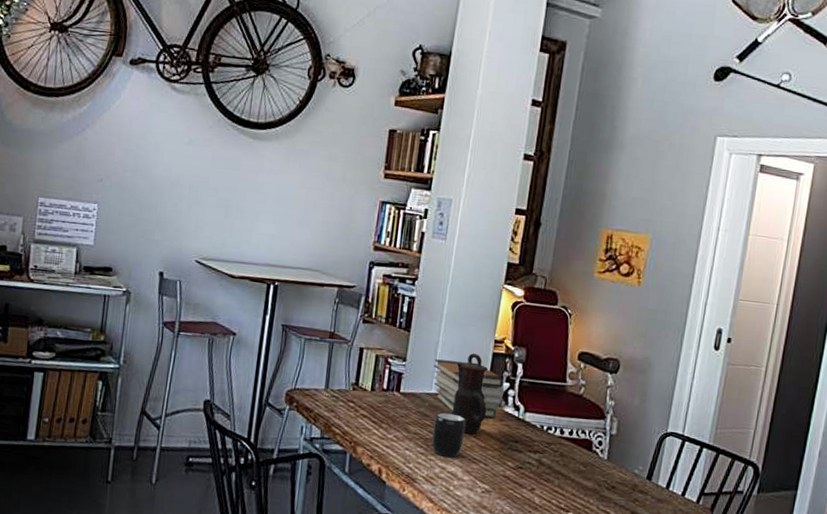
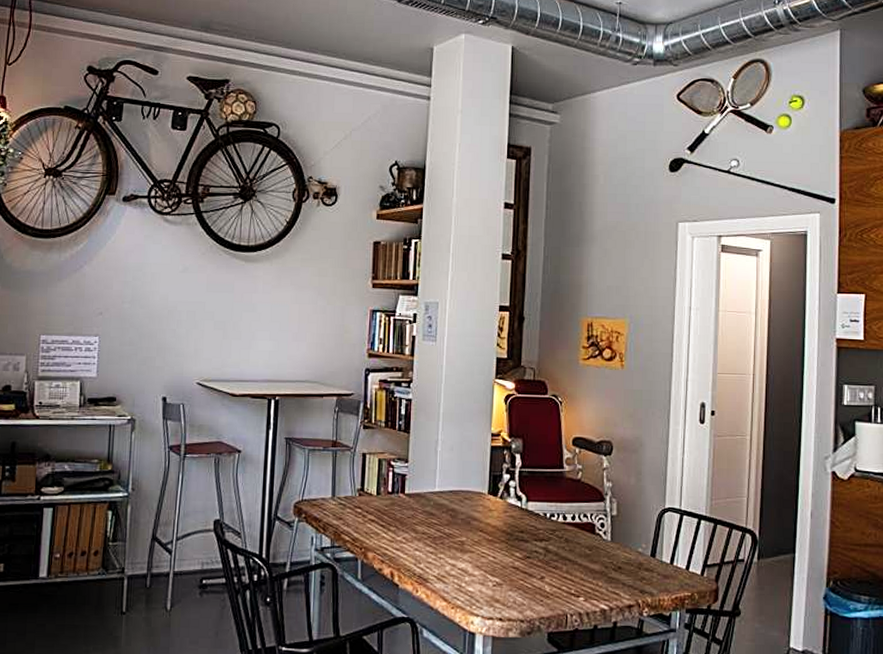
mug: present [431,412,467,458] -> none [440,510,472,554]
book stack: present [433,359,504,418] -> none [435,457,505,510]
teapot: present [451,353,488,434] -> none [456,449,490,529]

